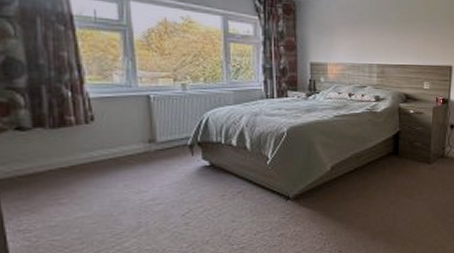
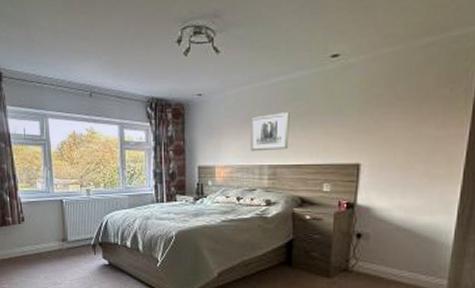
wall art: none [361,17,395,51] -> present [250,112,290,152]

